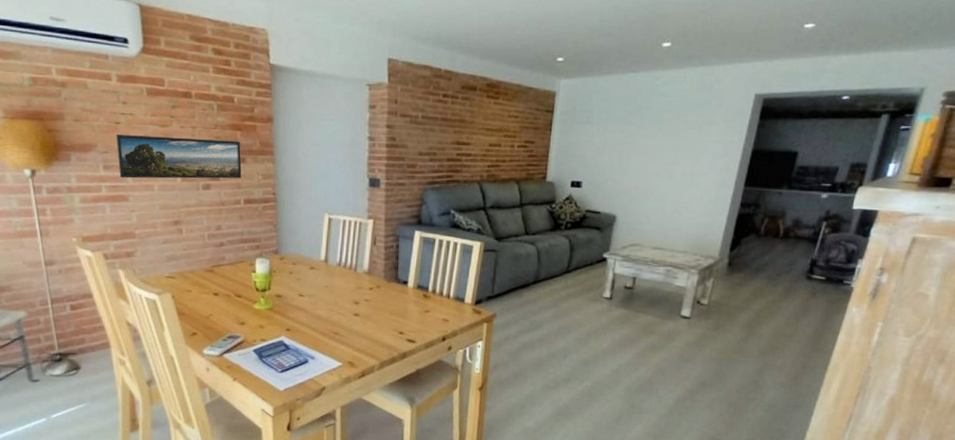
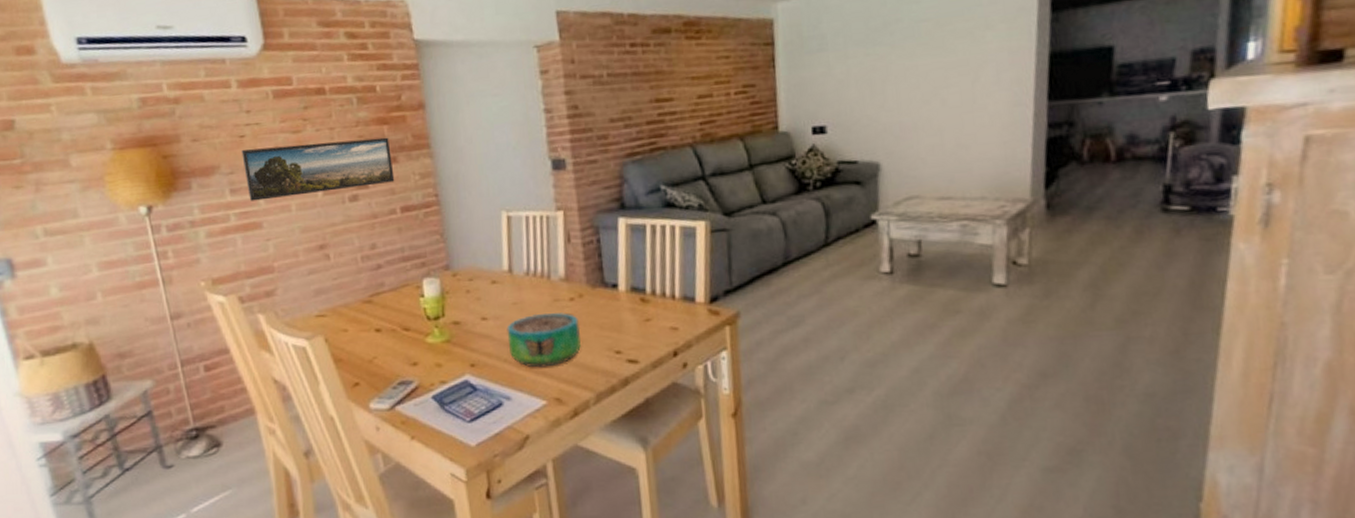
decorative bowl: none [317,296,375,338] -> present [506,313,581,368]

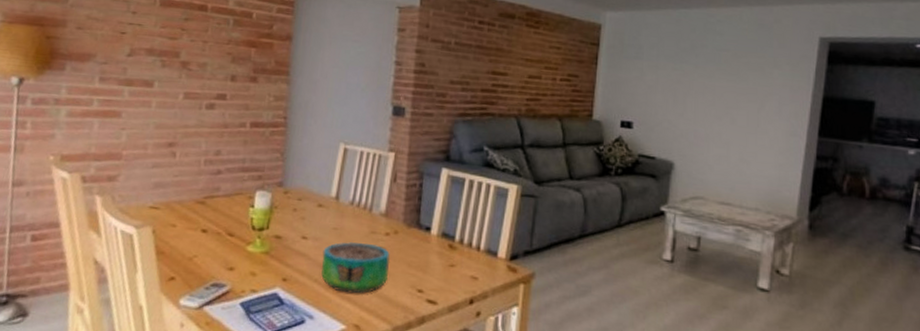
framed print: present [241,137,395,201] -> none [115,45,254,99]

